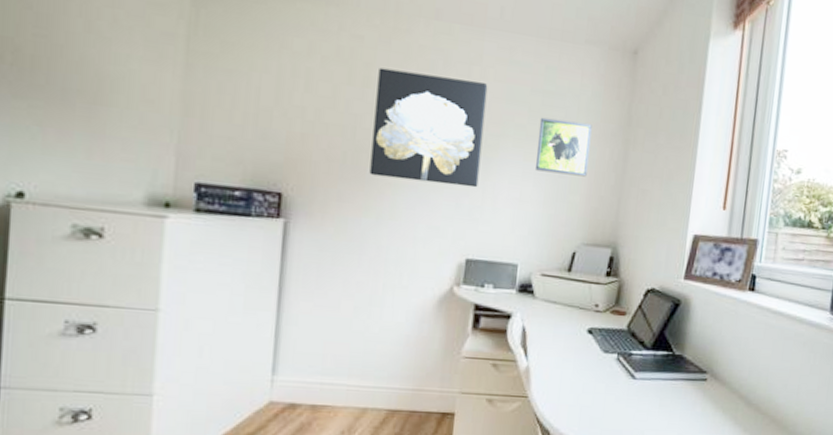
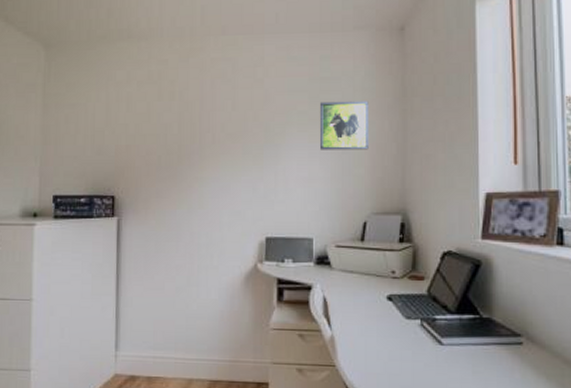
wall art: present [369,67,488,188] -> none [180,81,271,173]

